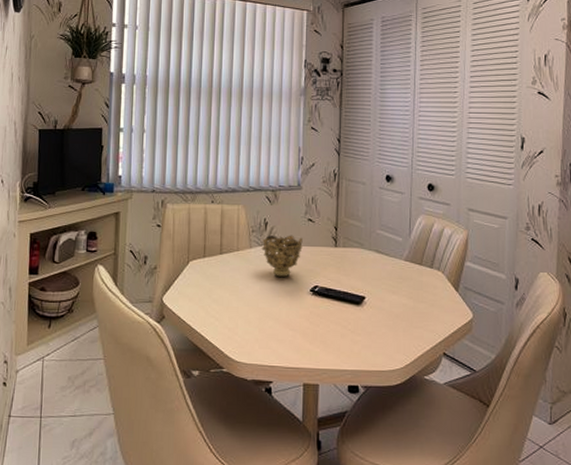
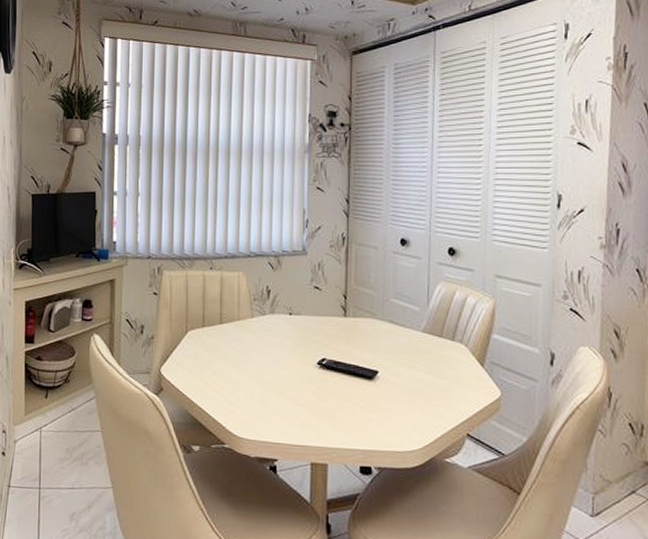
decorative bowl: present [261,235,303,278] -> none [264,303,309,350]

